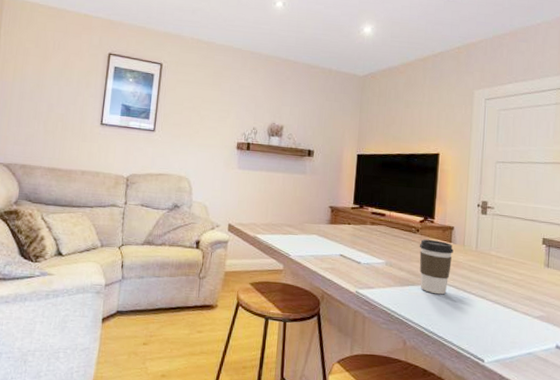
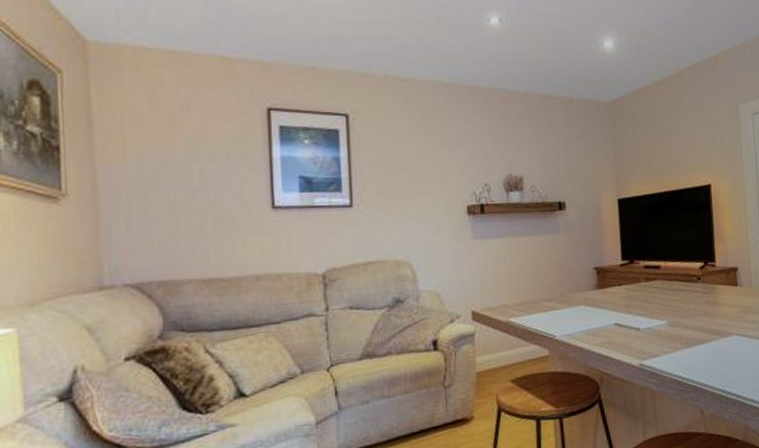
coffee cup: present [419,239,454,295] -> none [703,286,741,349]

